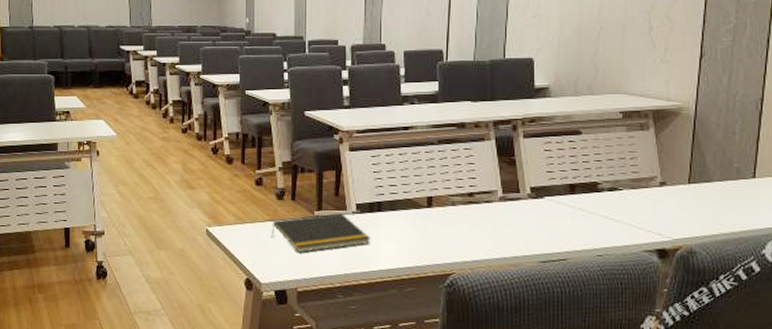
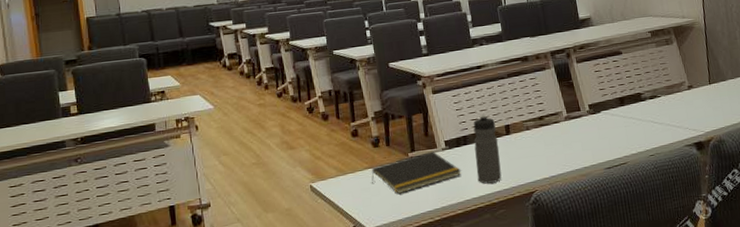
water bottle: none [388,181,417,258] -> present [473,114,502,184]

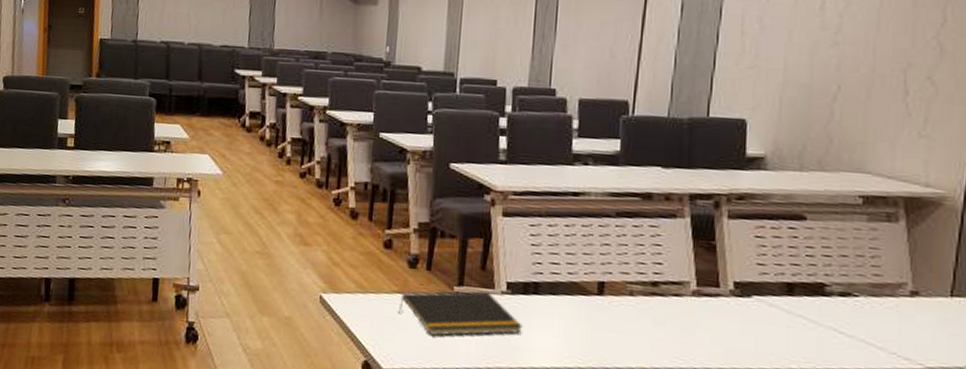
water bottle: present [473,114,502,184] -> none [543,259,584,356]

